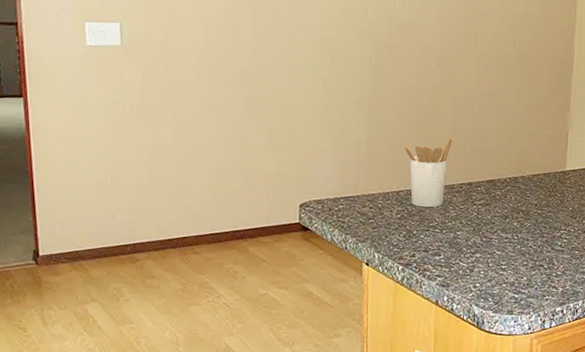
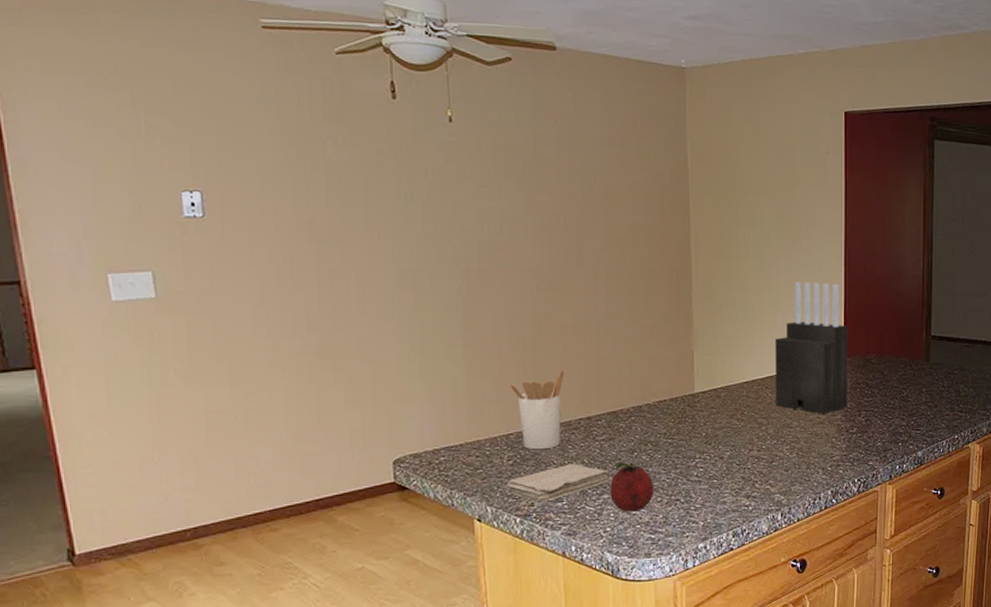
washcloth: none [393,222,486,254] -> present [507,463,612,502]
fruit: none [482,225,522,272] -> present [610,461,655,512]

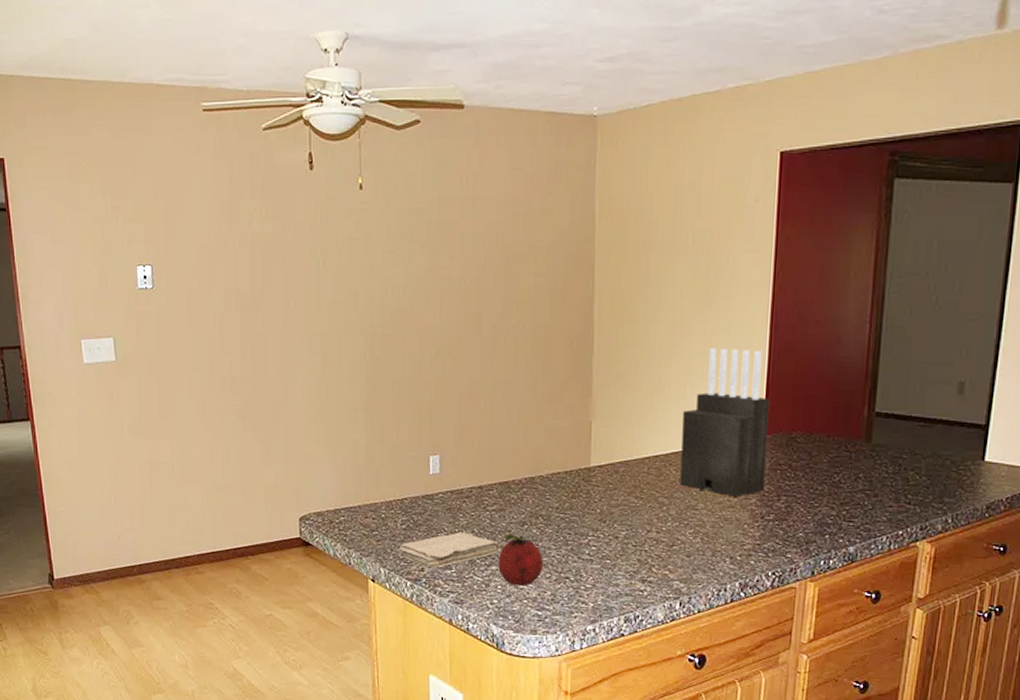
utensil holder: present [508,369,564,450] -> none [405,437,458,516]

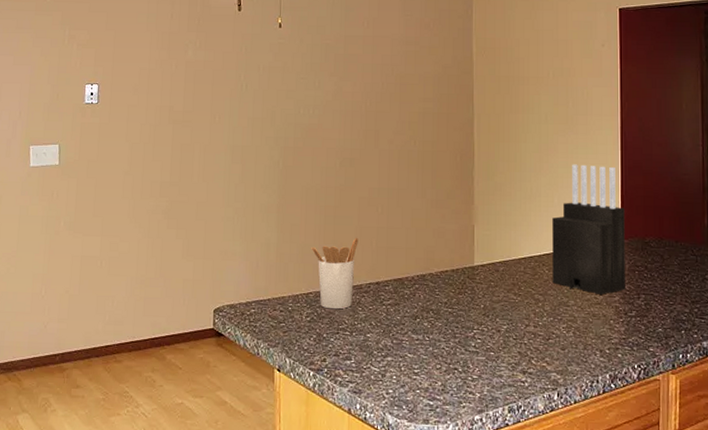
washcloth: present [400,532,501,568] -> none [304,324,396,359]
utensil holder: none [405,437,458,516] -> present [311,237,358,310]
fruit: present [498,533,544,586] -> none [393,326,434,376]

